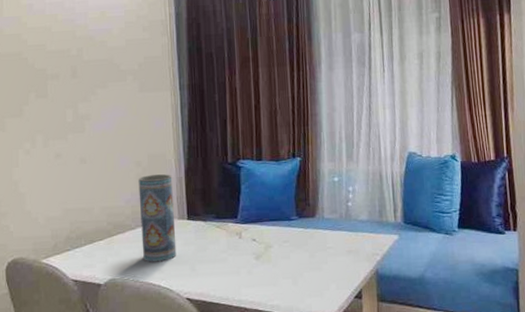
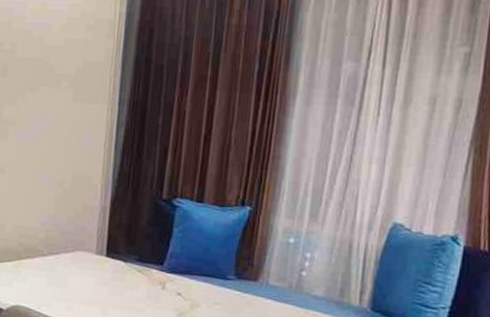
vase: present [138,174,177,262] -> none [51,198,96,299]

